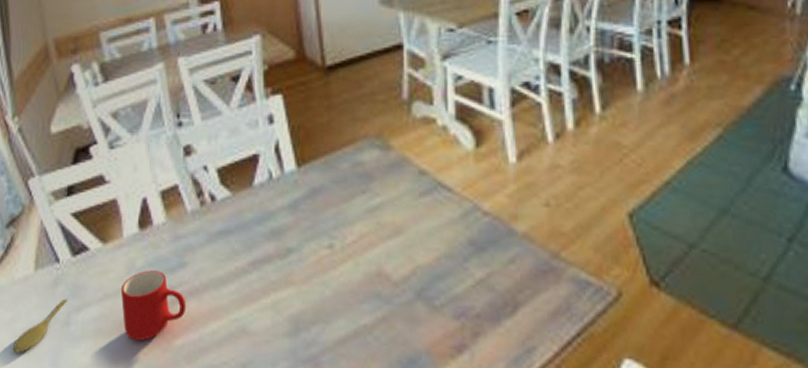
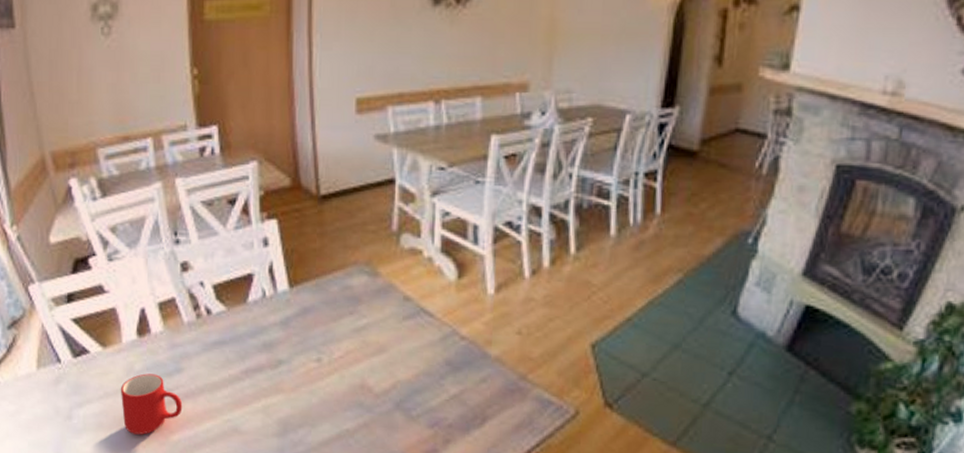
spoon: present [12,298,69,353] -> none [17,395,70,441]

